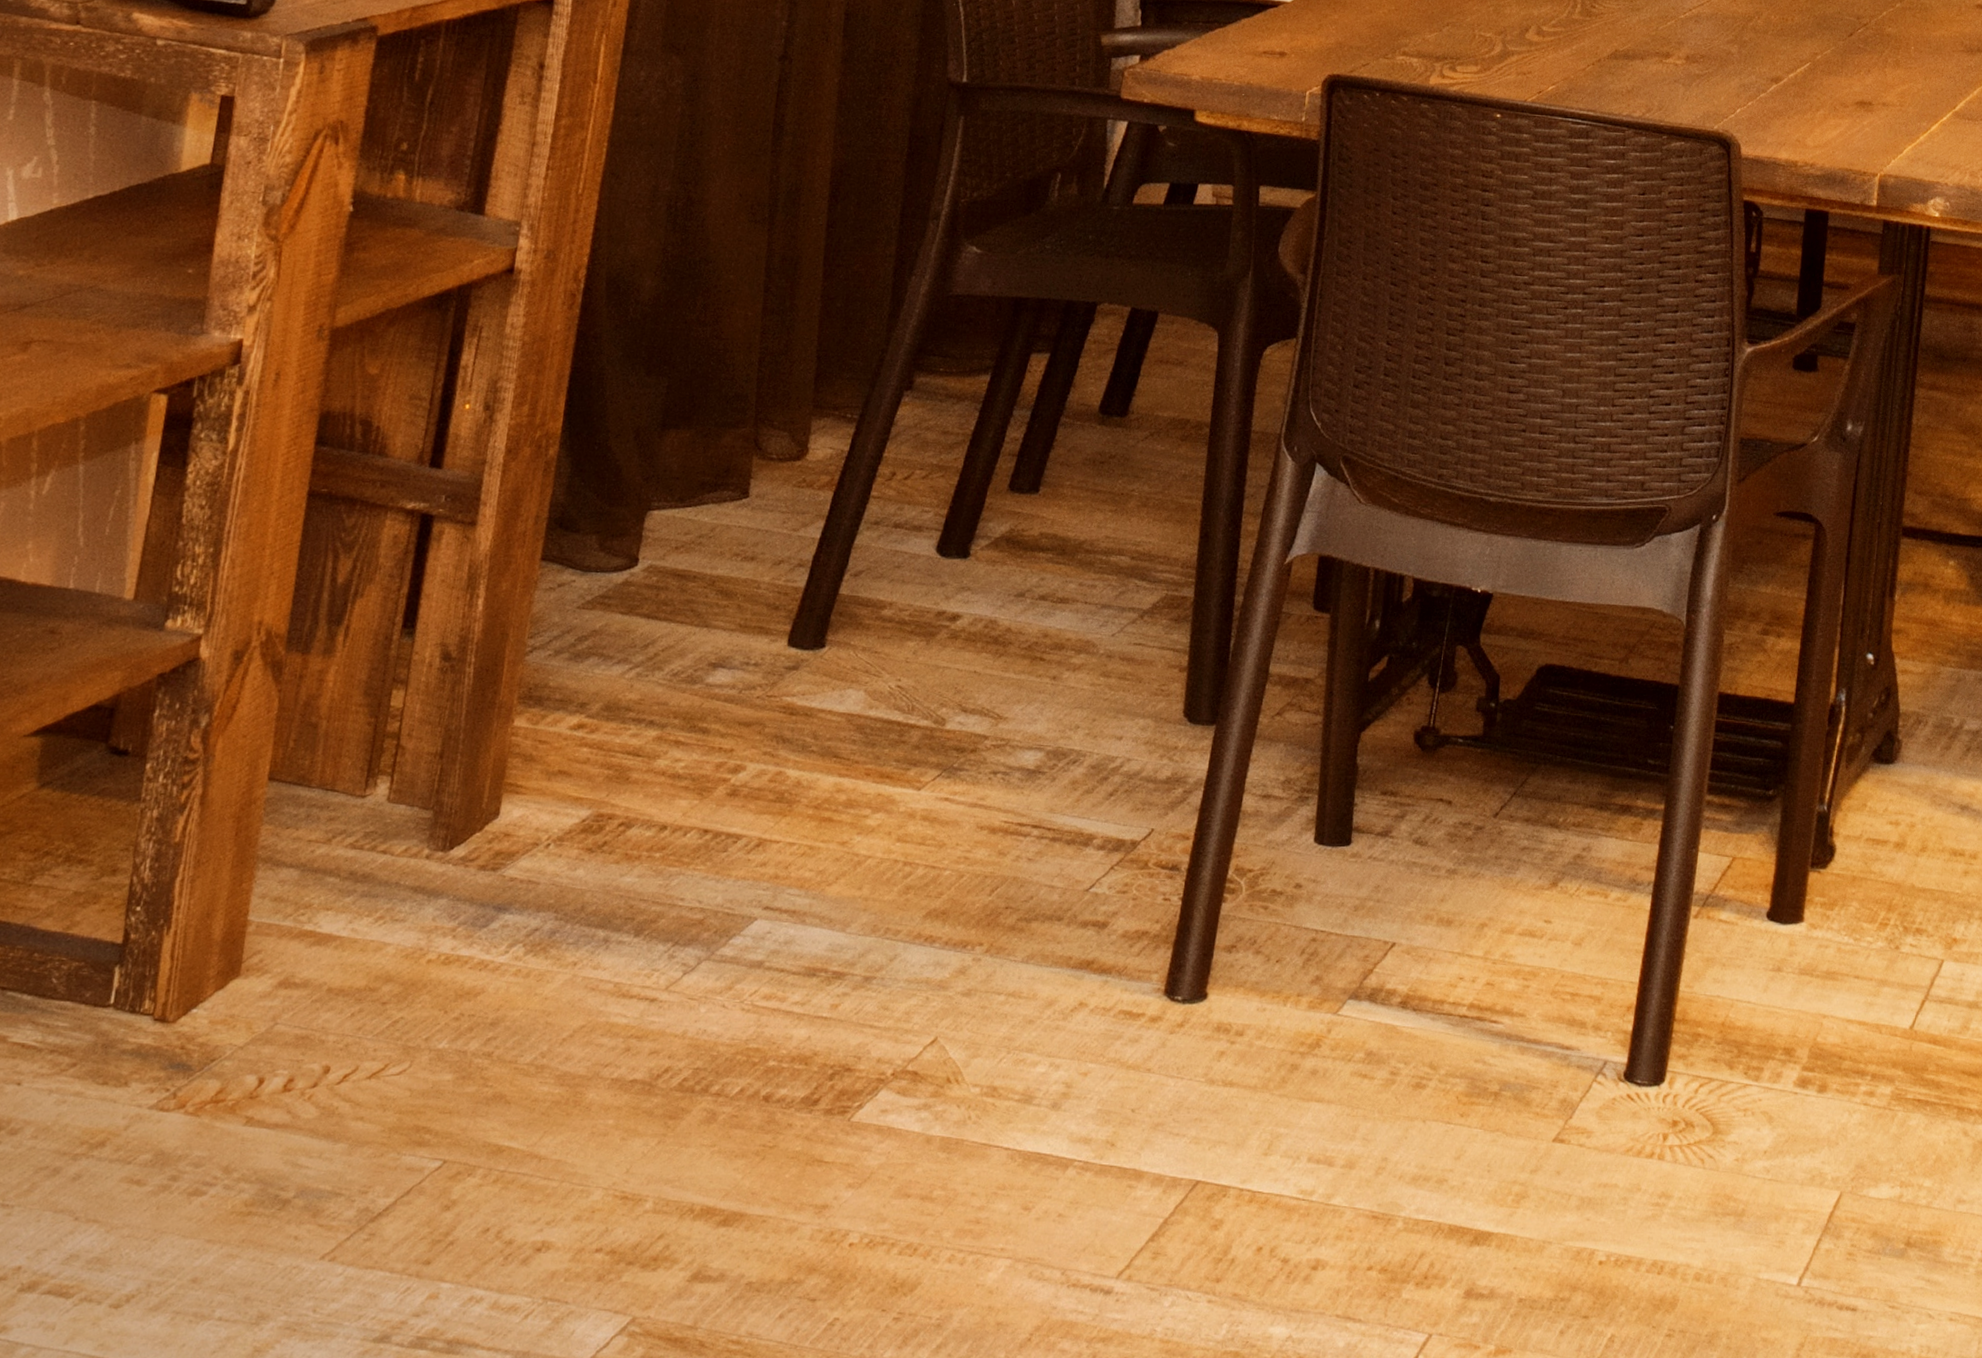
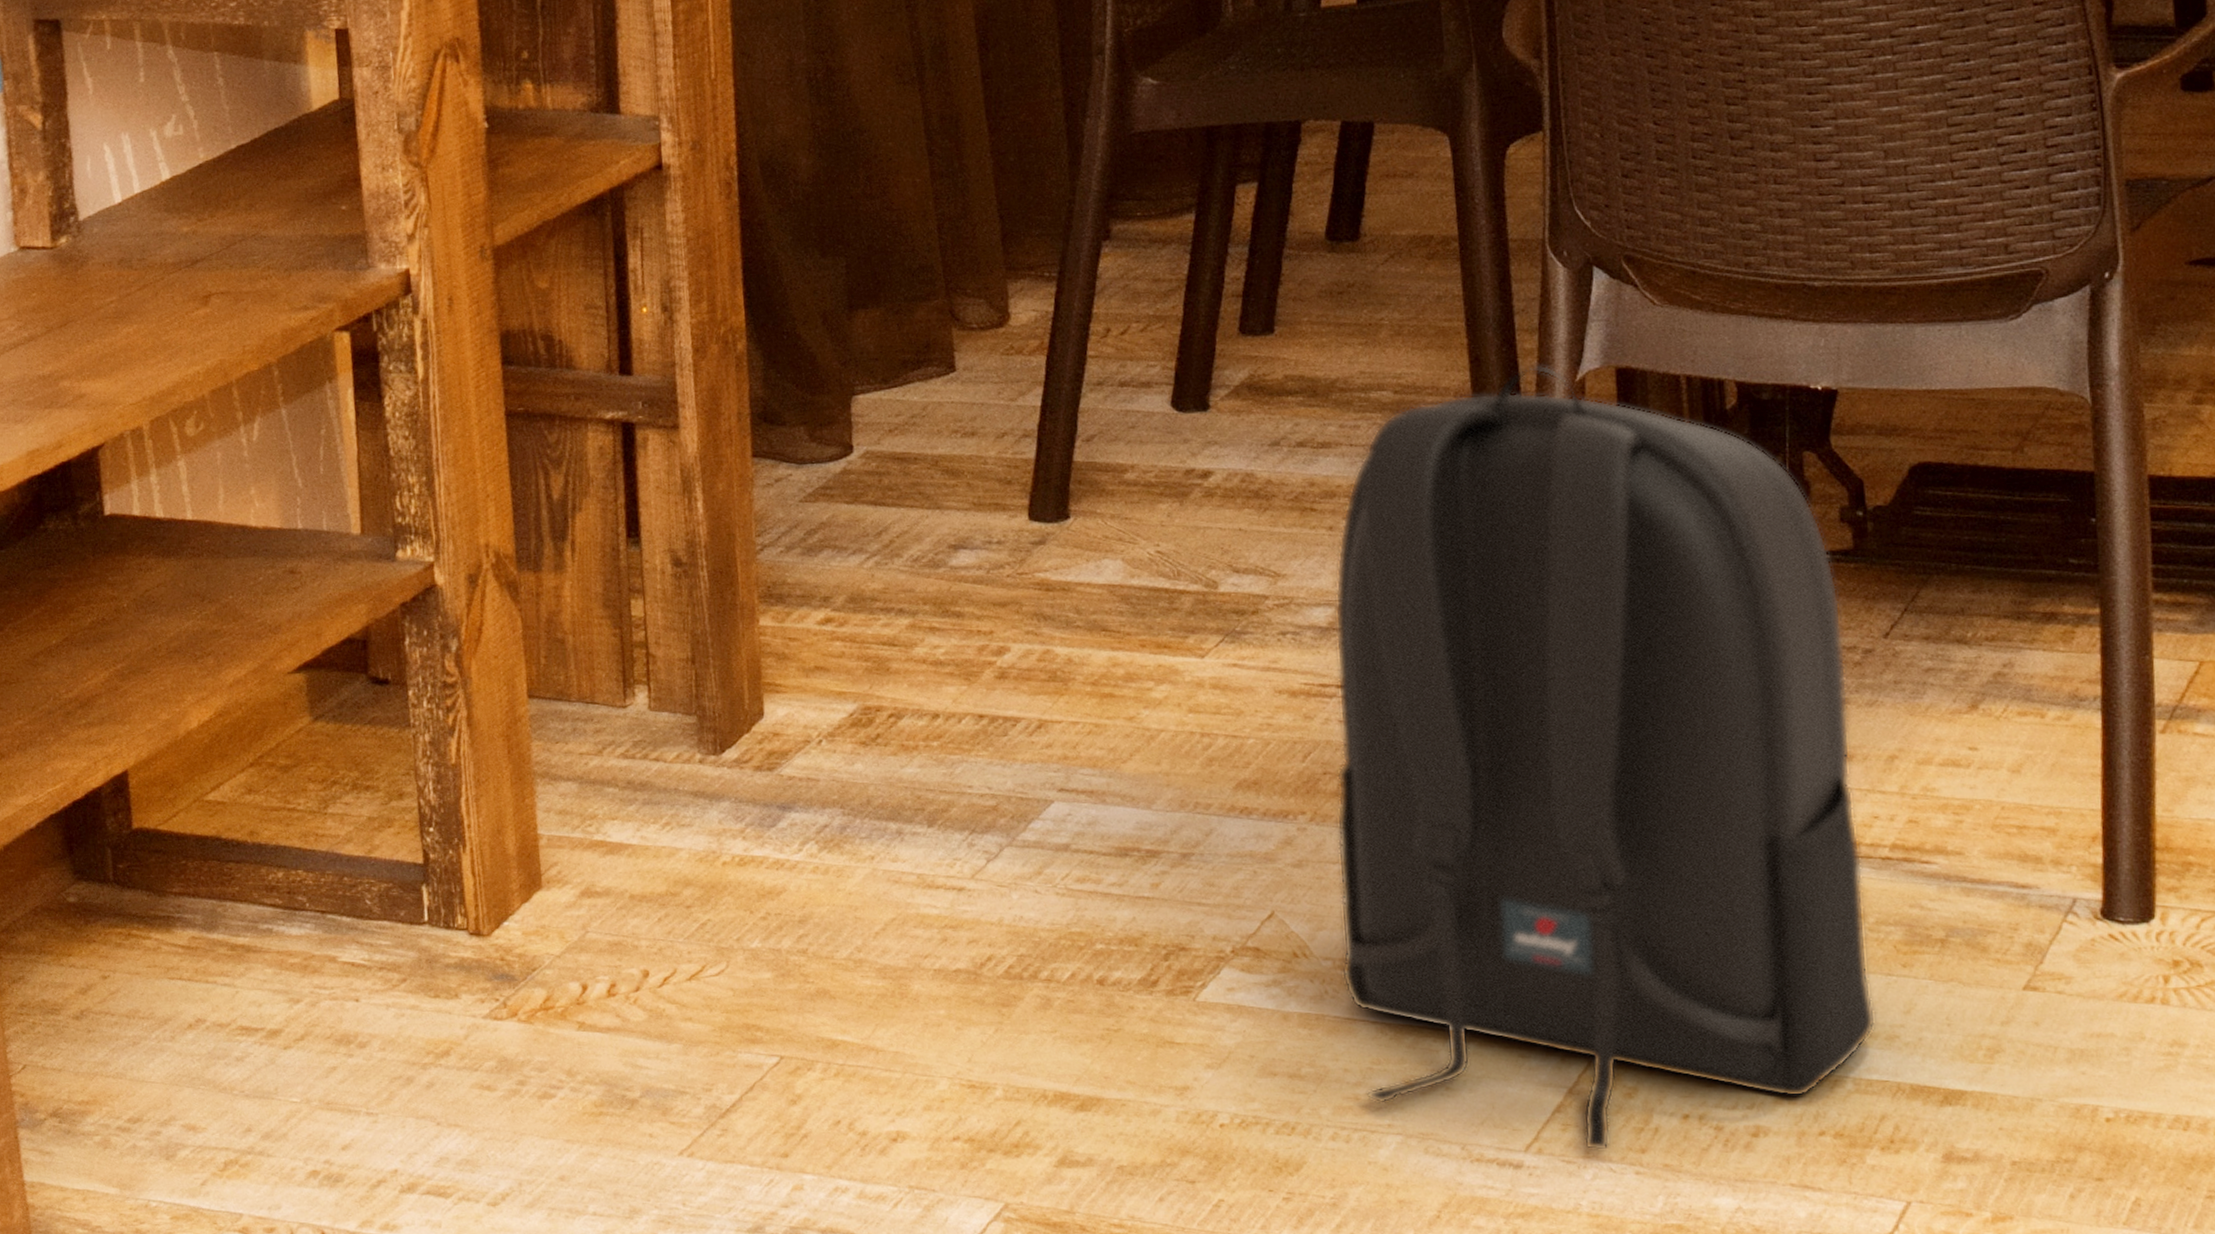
backpack: none [985,546,1465,1280] -> present [1334,365,1877,1152]

